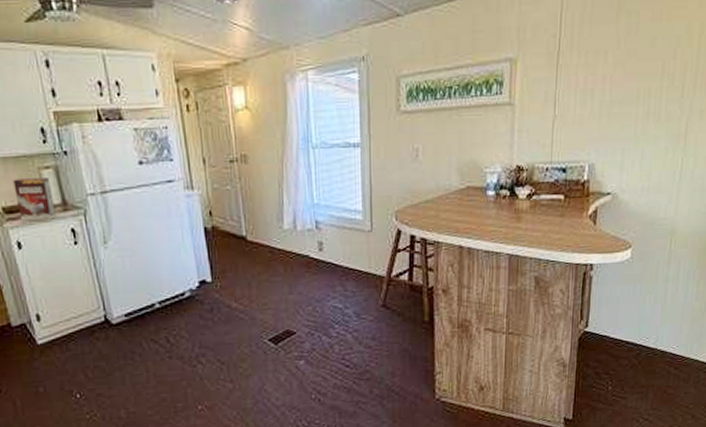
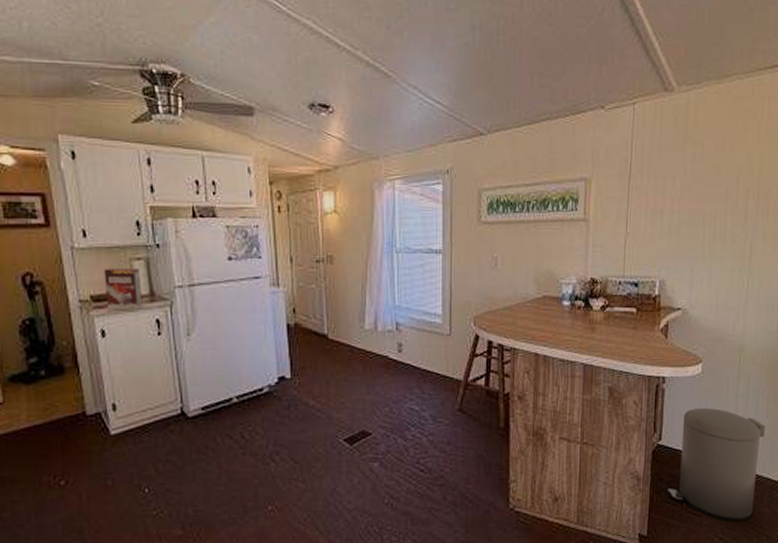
pedal bin: none [594,293,695,403] -> present [668,407,765,522]

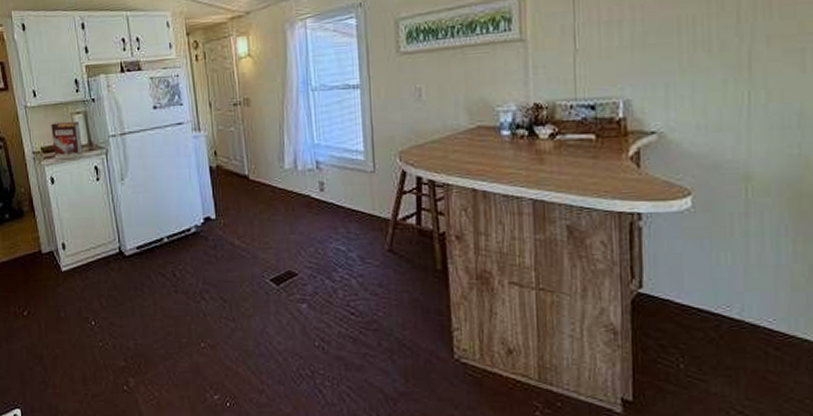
pedal bin: present [668,407,765,522] -> none [657,249,794,392]

